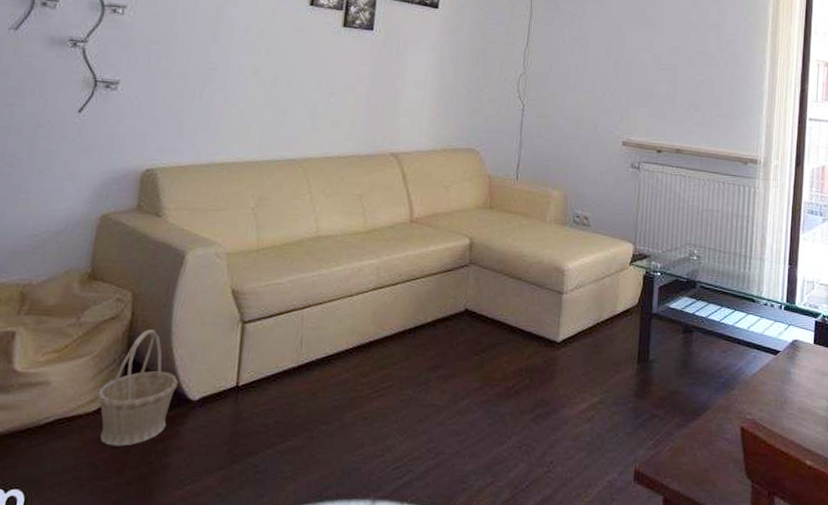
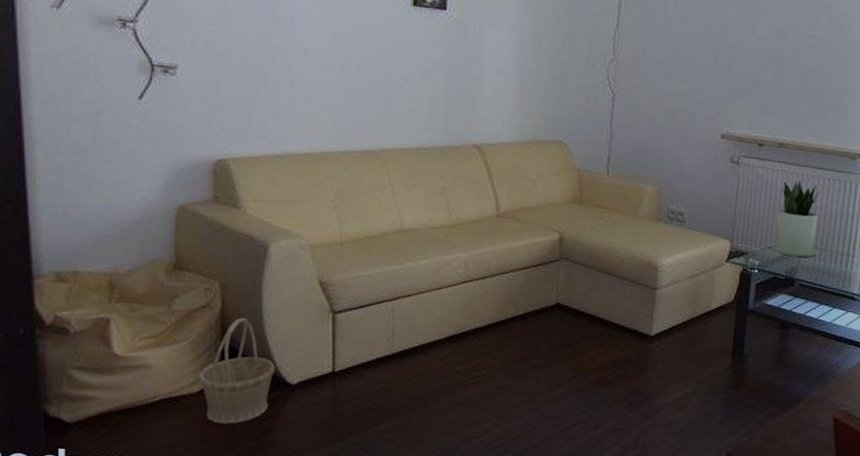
planter: none [670,185,717,260] -> present [769,181,821,258]

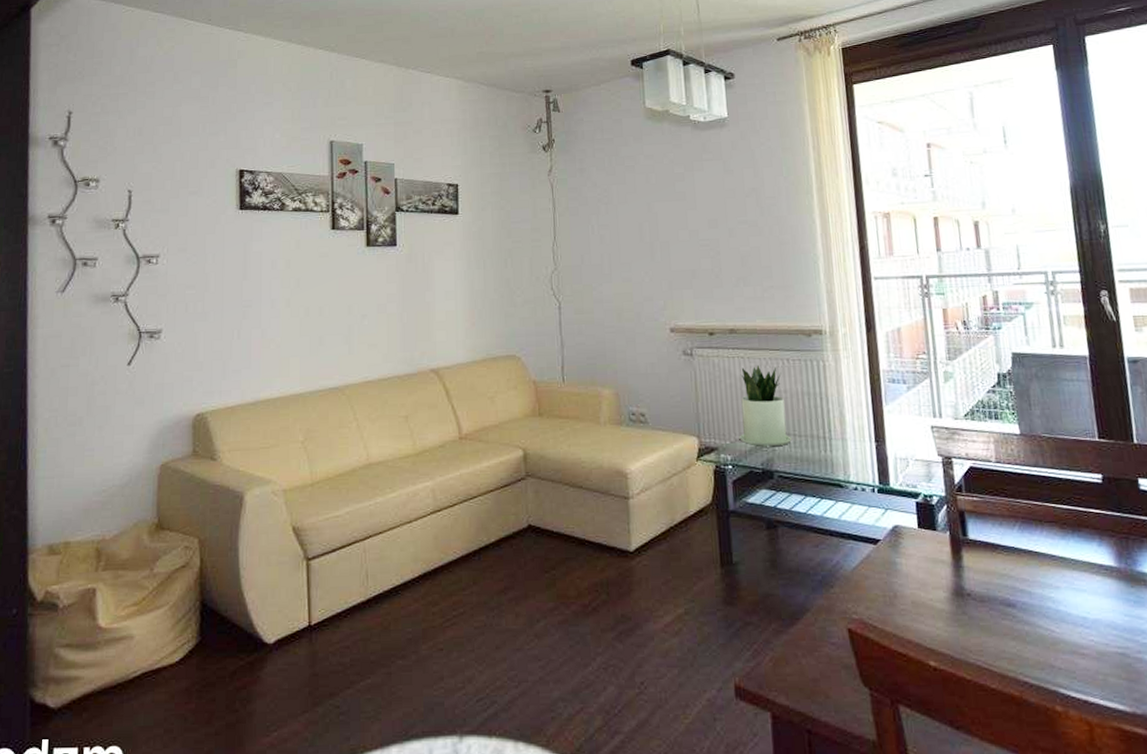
basket: present [199,318,275,424] -> none [179,575,253,696]

